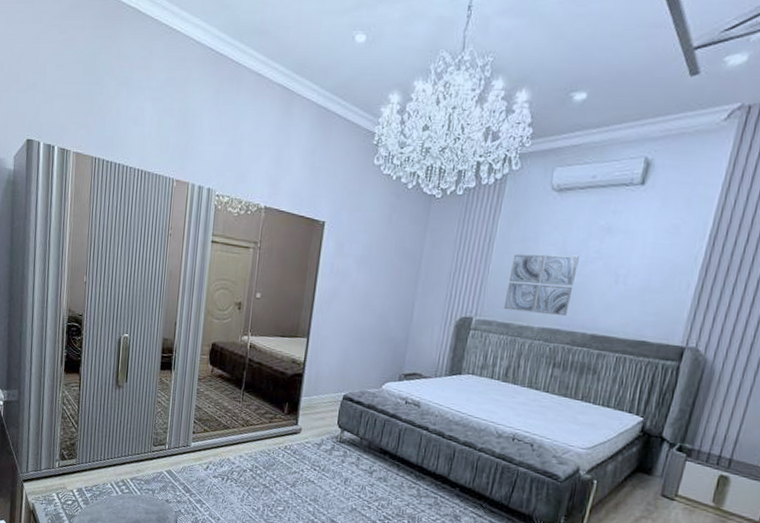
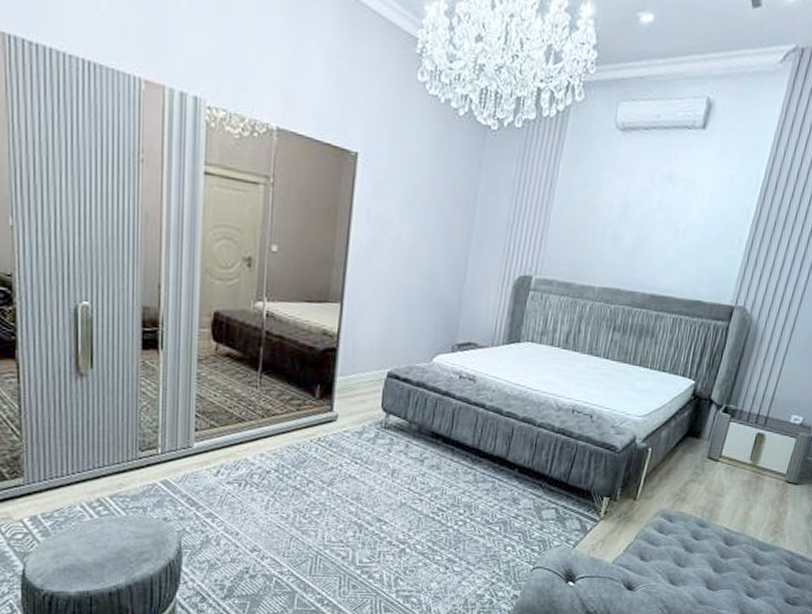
wall art: present [503,254,579,317] -> none [564,202,641,275]

